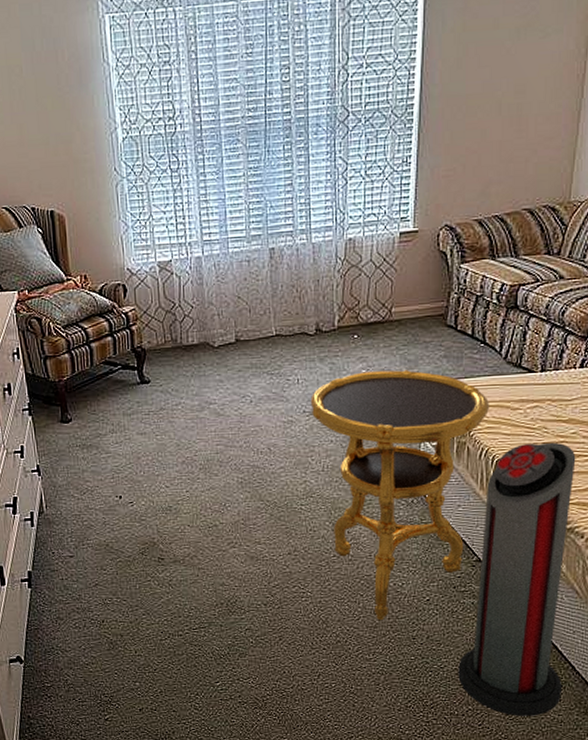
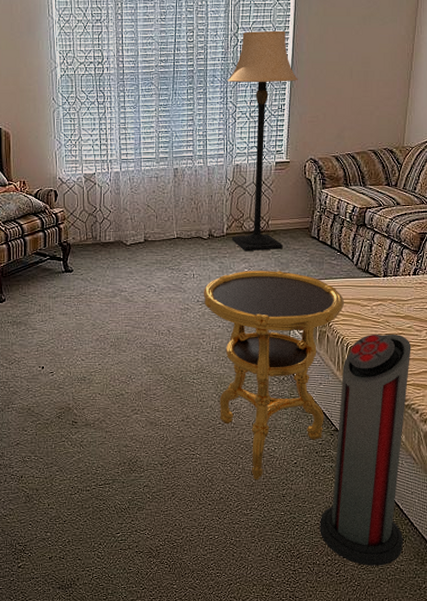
lamp: none [335,56,430,348] -> present [227,30,299,252]

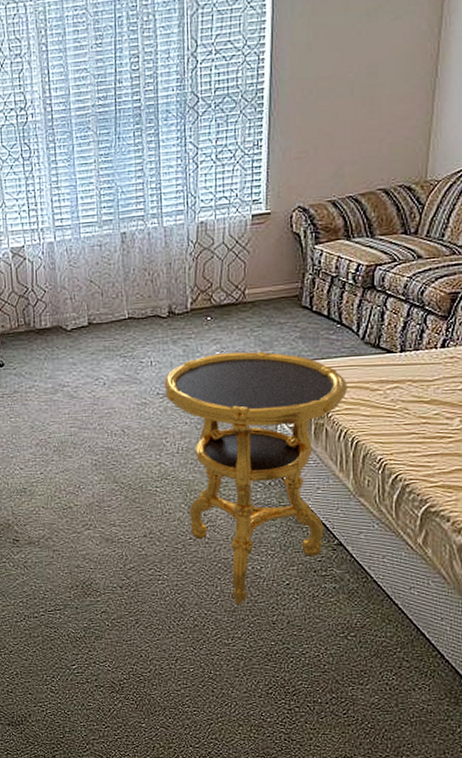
lamp: present [227,30,299,252] -> none [185,42,280,330]
air purifier: present [320,334,411,566] -> none [321,423,440,706]

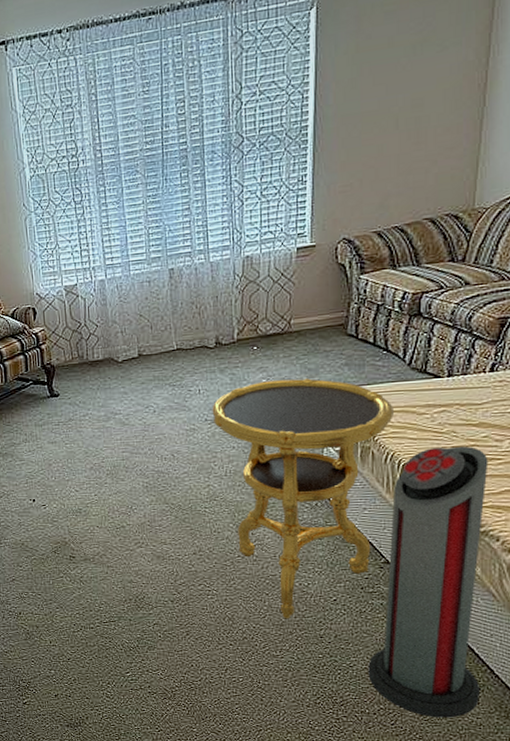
air purifier: none [321,423,440,706] -> present [368,446,488,718]

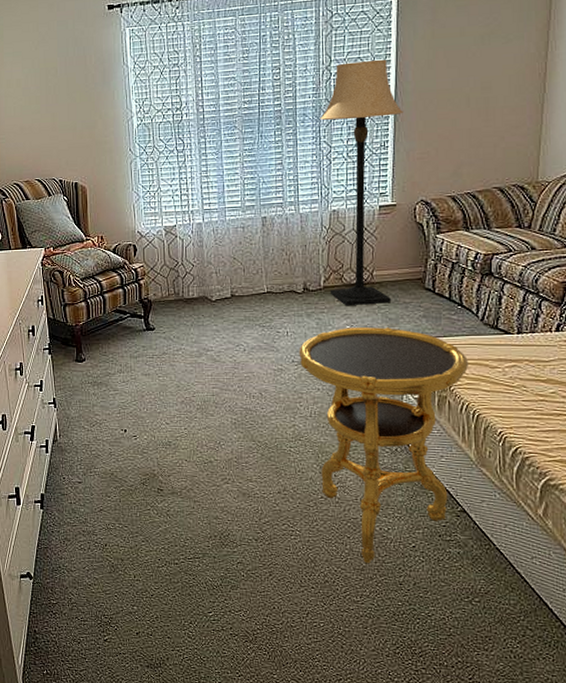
lamp: none [230,81,325,359] -> present [320,59,404,306]
air purifier: present [368,446,488,718] -> none [446,400,557,675]

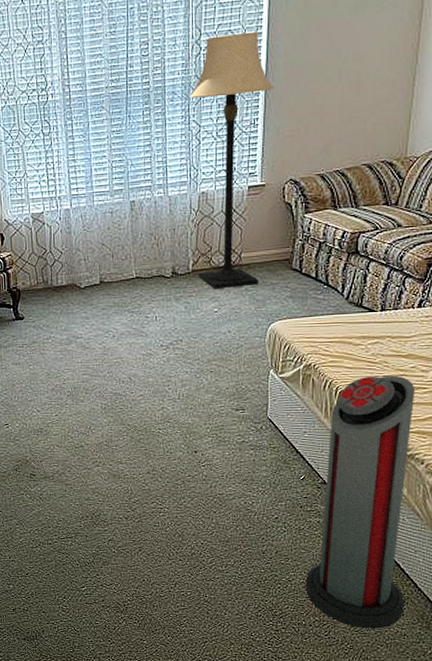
side table: present [299,327,469,563] -> none [167,309,333,535]
air purifier: none [446,400,557,675] -> present [305,375,415,629]

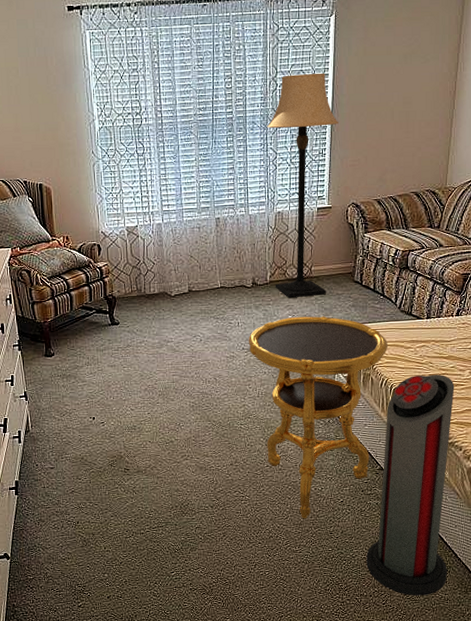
side table: none [167,309,333,535] -> present [248,316,389,518]

